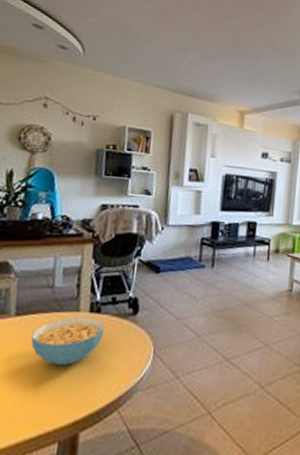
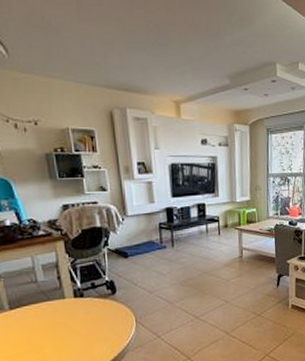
cereal bowl: present [31,317,105,365] -> none [28,301,91,343]

